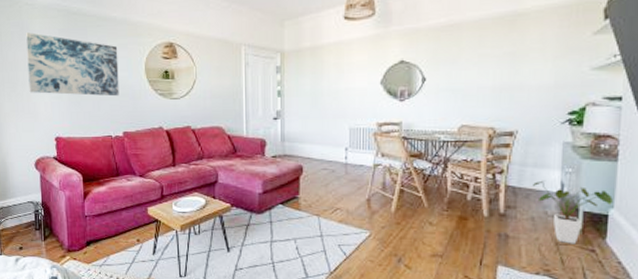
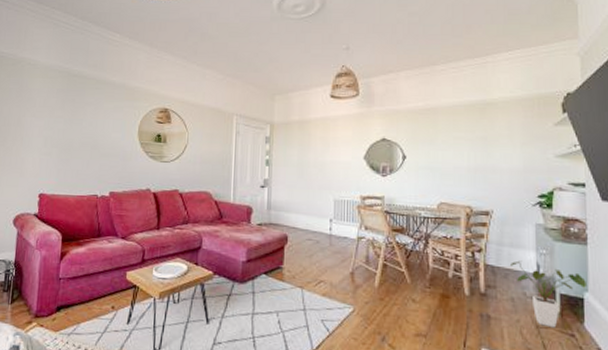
wall art: present [26,32,119,97] -> none [19,90,113,157]

